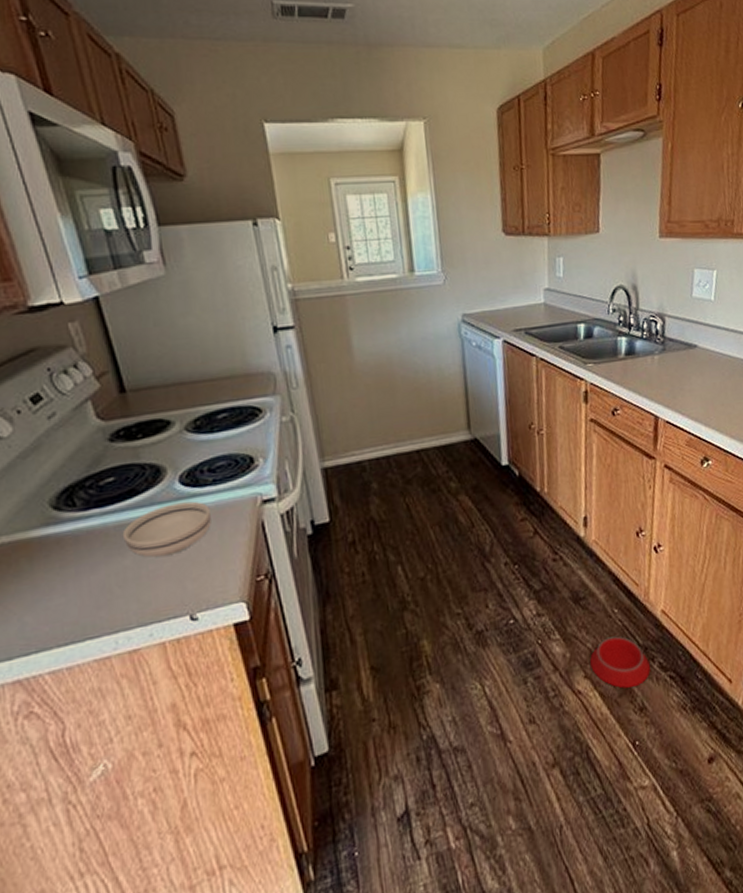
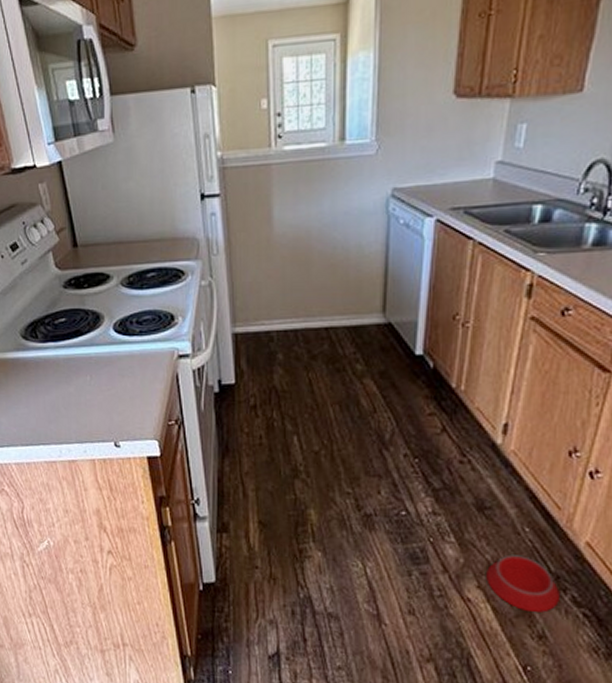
bowl: present [122,501,211,558] -> none [69,347,136,389]

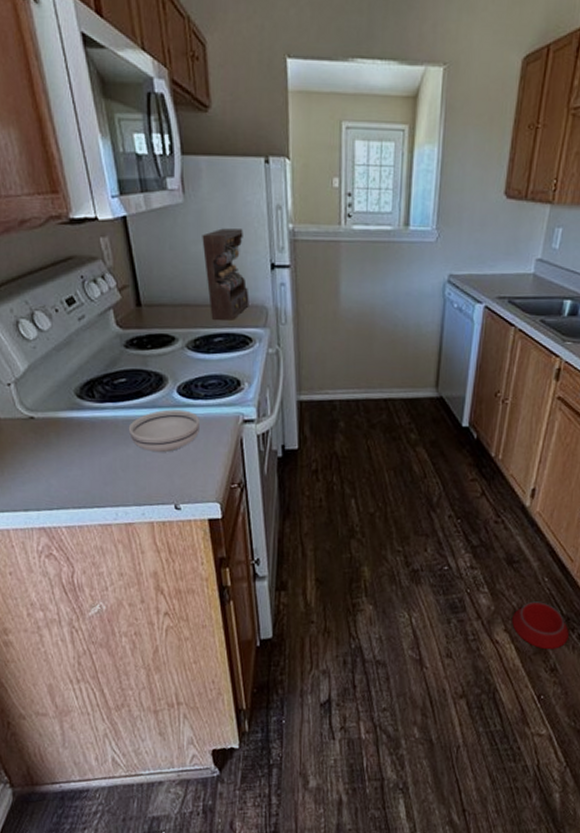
bowl: none [69,347,136,389] -> present [128,409,199,452]
spice rack: none [132,162,180,255] -> present [202,228,249,320]

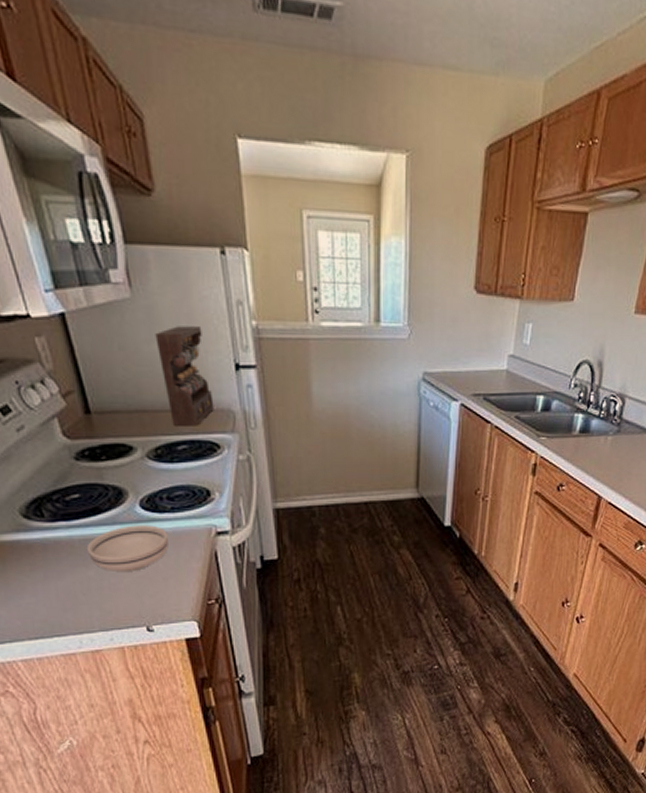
pet bowl: present [512,601,569,649] -> none [502,691,555,735]

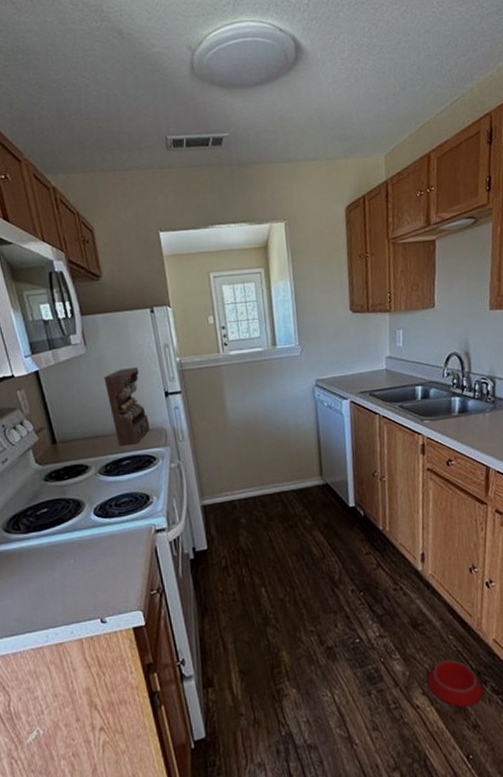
bowl: present [86,525,168,572] -> none [52,529,117,572]
pet bowl: none [502,691,555,735] -> present [427,659,483,707]

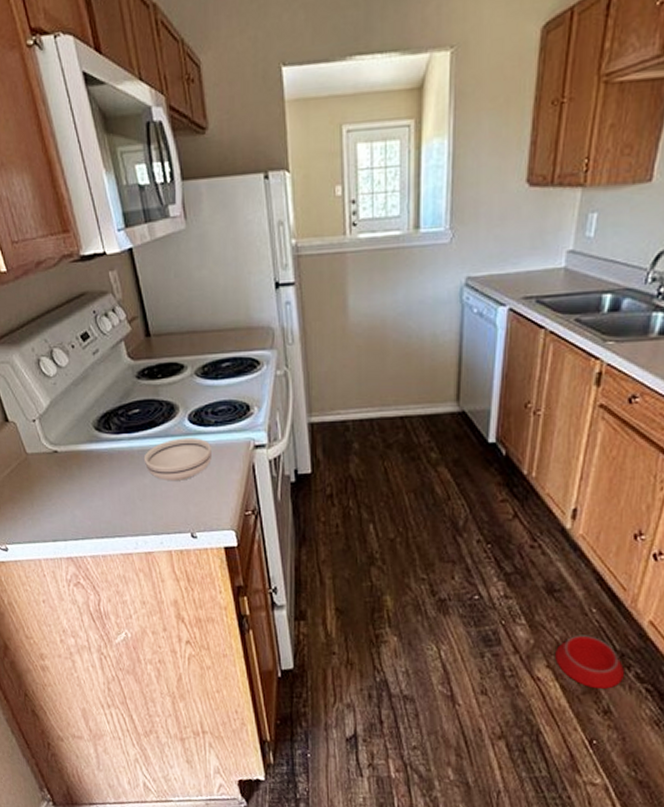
bowl: none [52,529,117,572] -> present [143,438,212,480]
spice rack: present [104,367,150,446] -> none [205,249,255,345]

